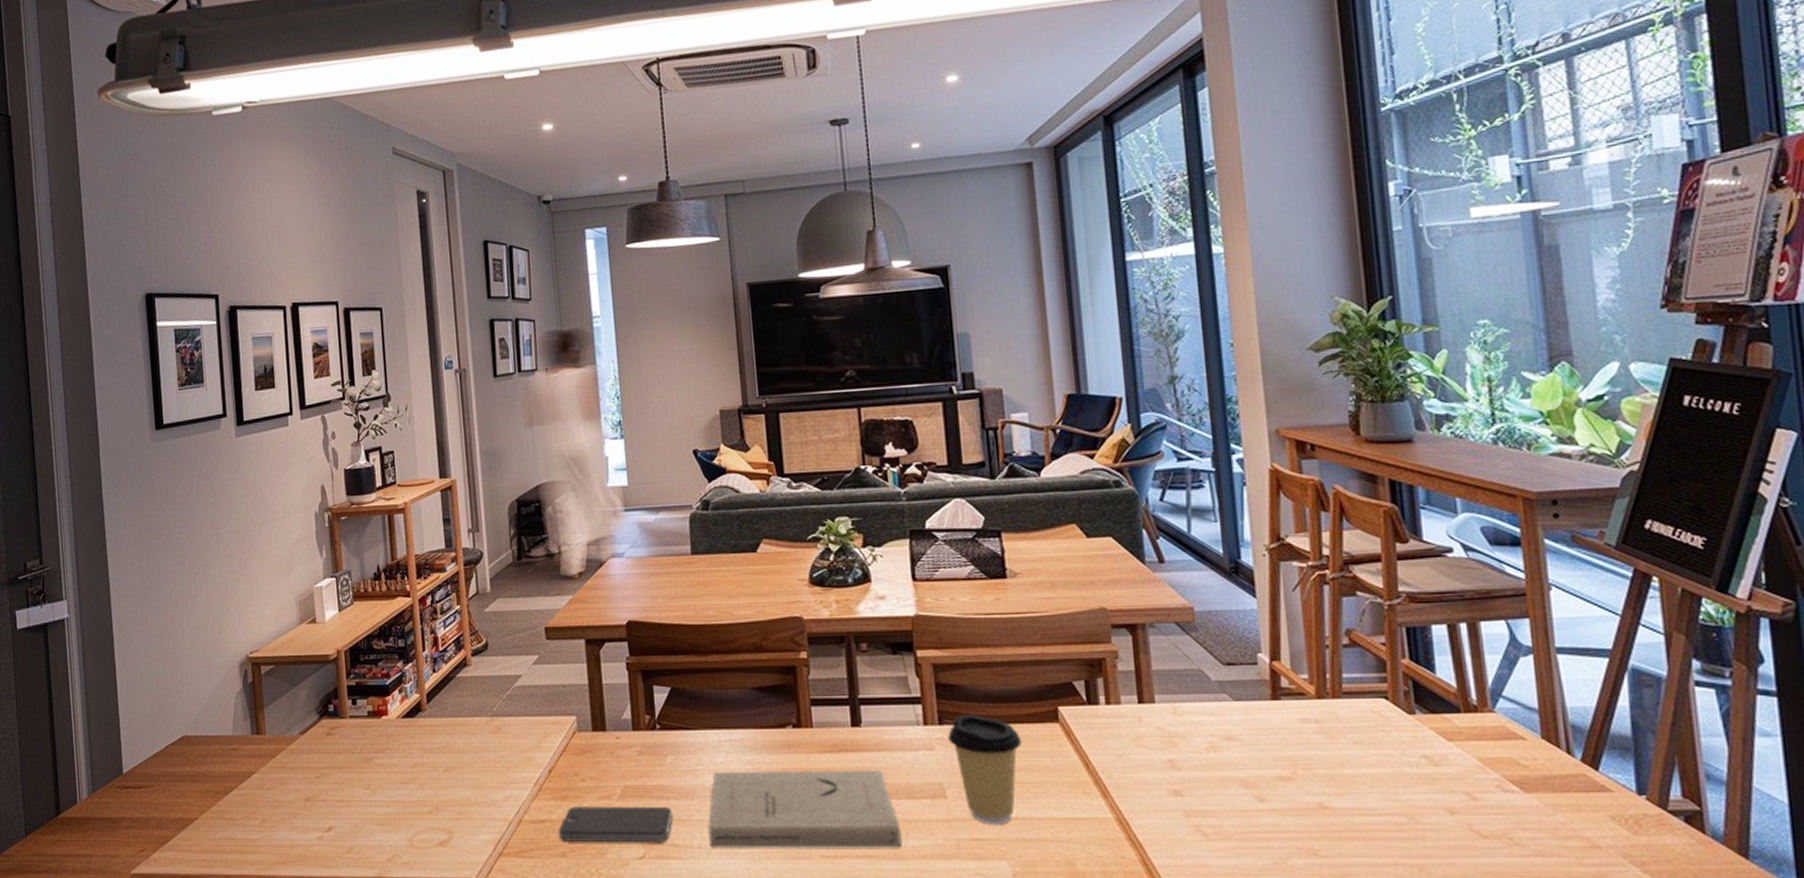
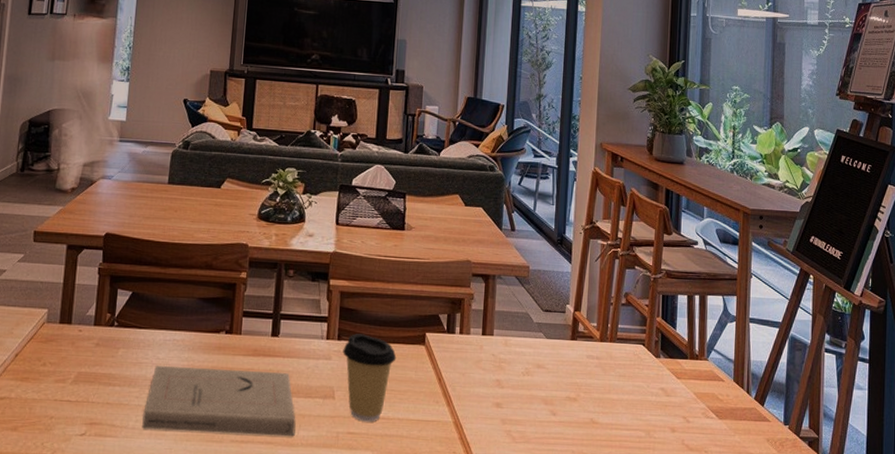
smartphone: present [559,806,673,843] -> none [14,387,116,423]

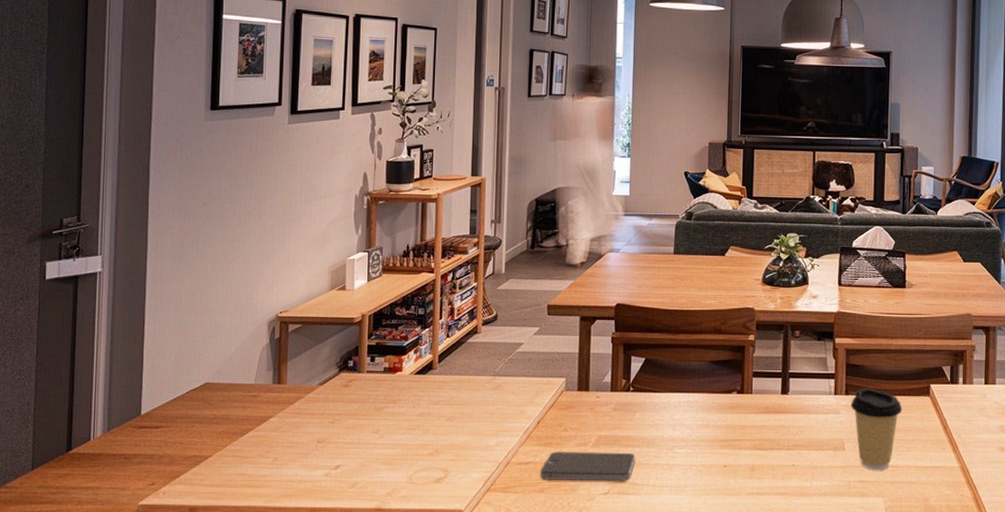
smartphone: none [14,387,116,423] -> present [540,451,636,482]
book: present [142,366,296,437] -> none [662,426,809,487]

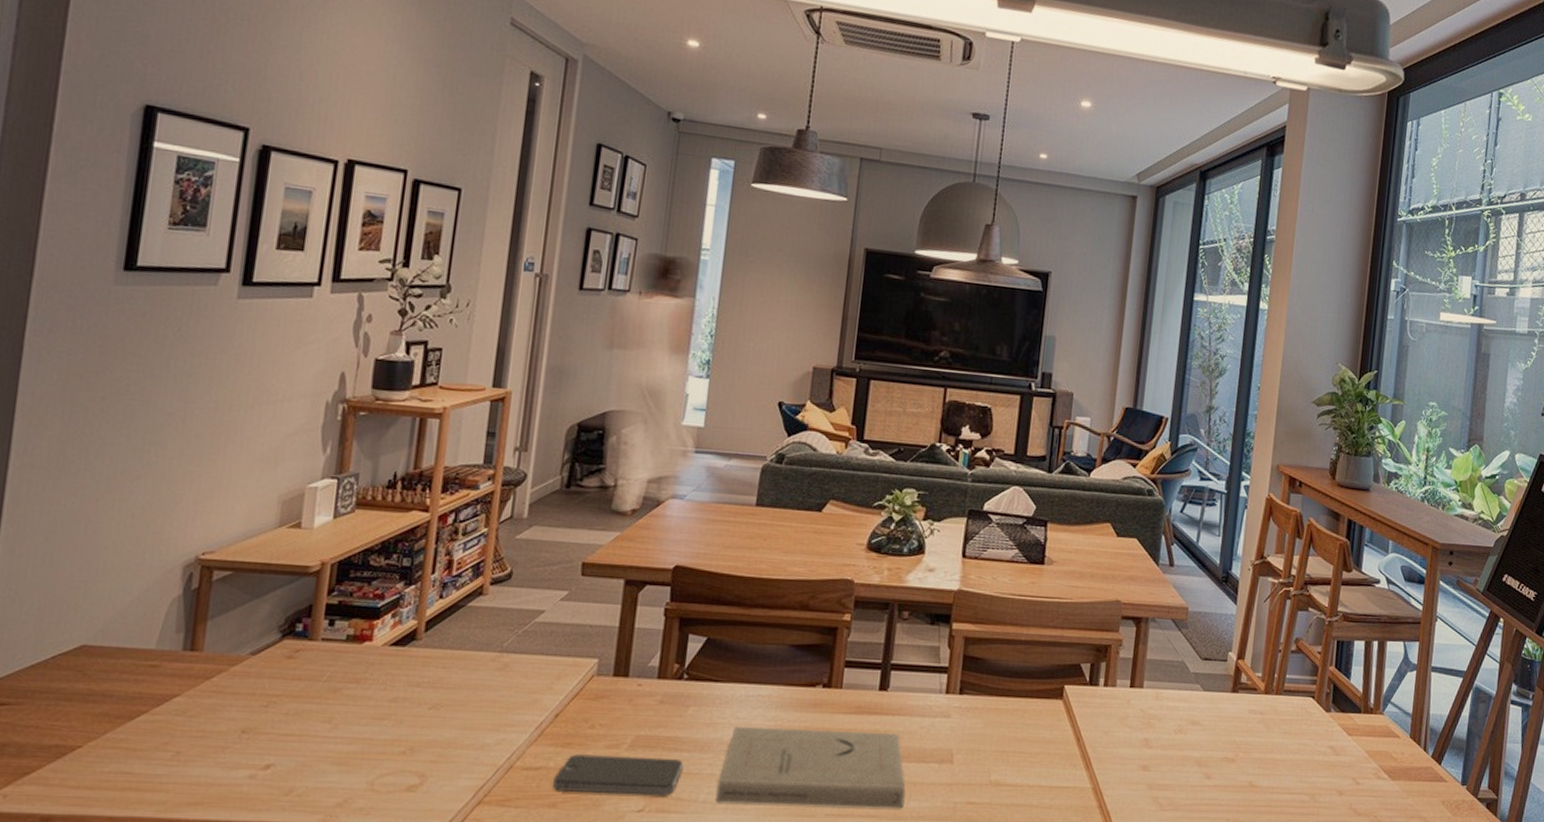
book: none [662,426,809,487] -> present [715,727,906,809]
coffee cup: present [850,388,903,471] -> none [964,687,1029,790]

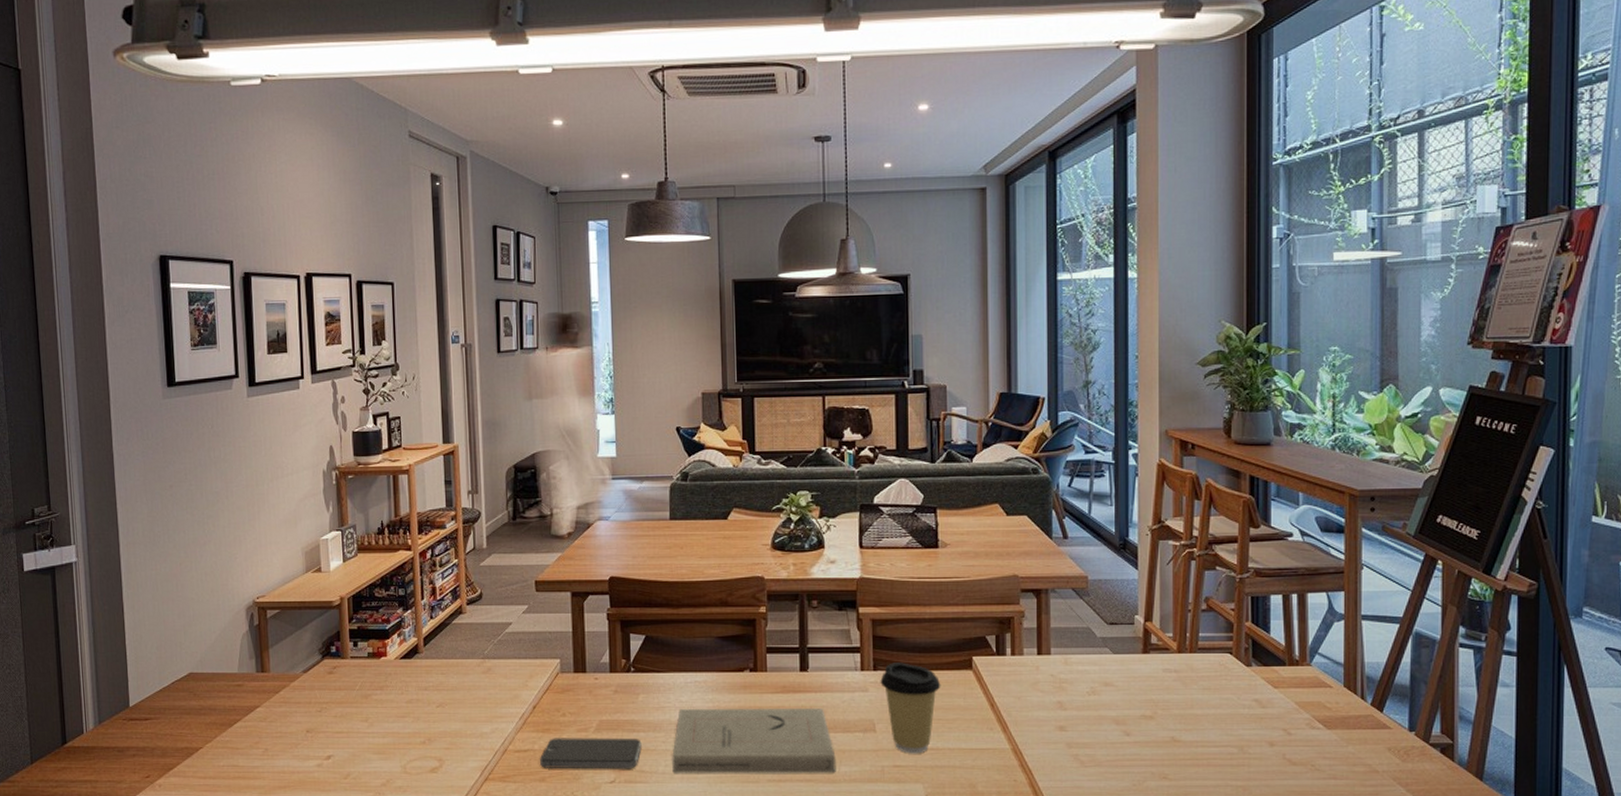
coffee cup: none [964,687,1029,790] -> present [880,662,941,754]

